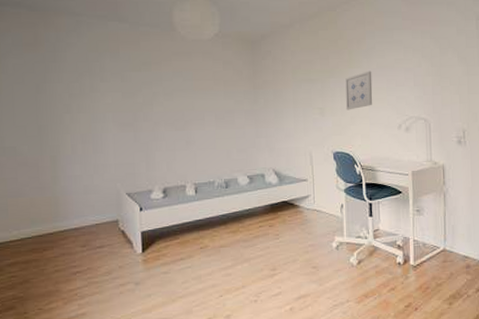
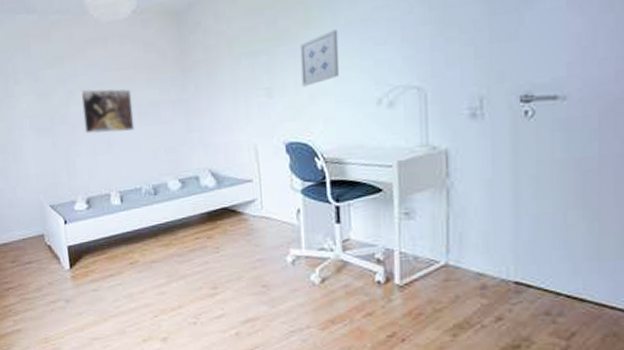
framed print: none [164,94,212,133] -> present [80,89,135,134]

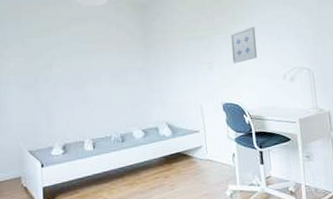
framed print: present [80,89,135,134] -> none [63,56,107,92]

